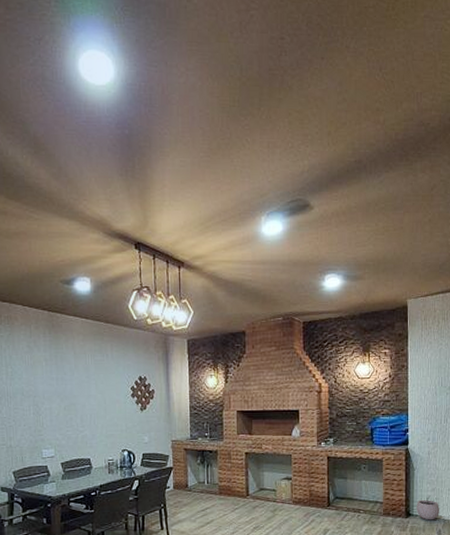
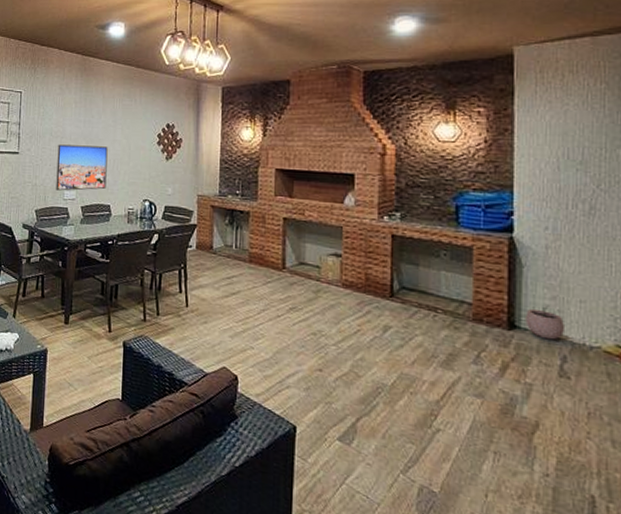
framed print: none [31,402,85,450] -> present [56,144,108,191]

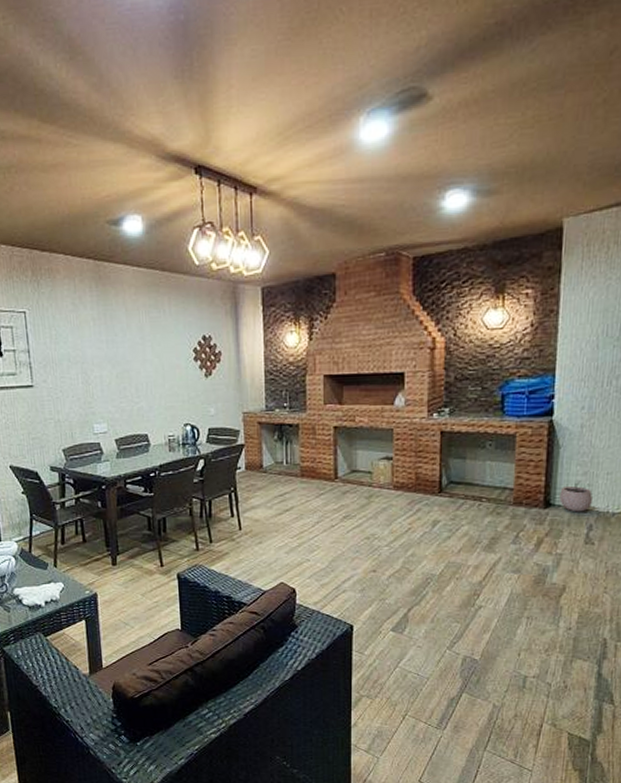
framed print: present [56,144,108,191] -> none [79,368,141,425]

